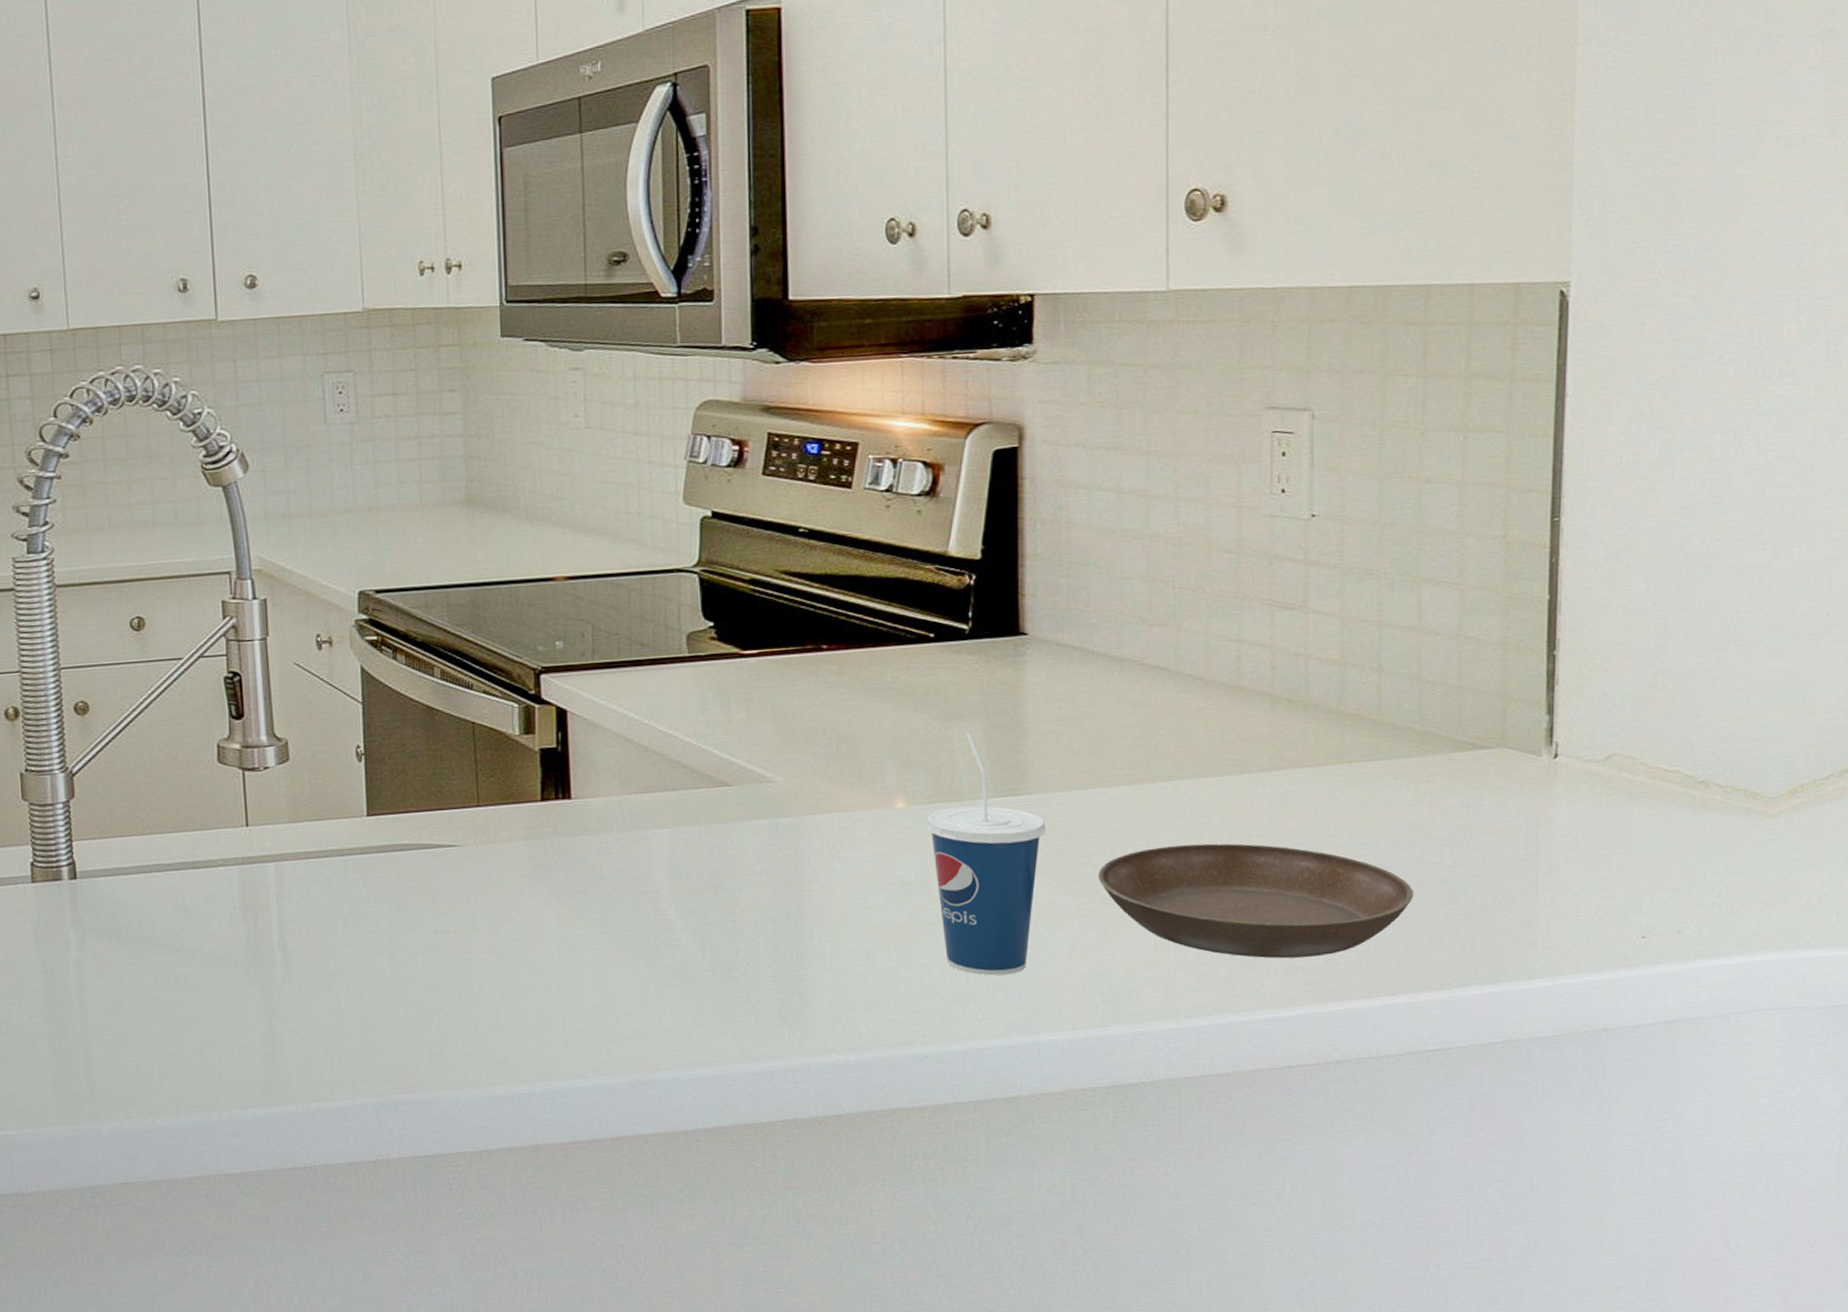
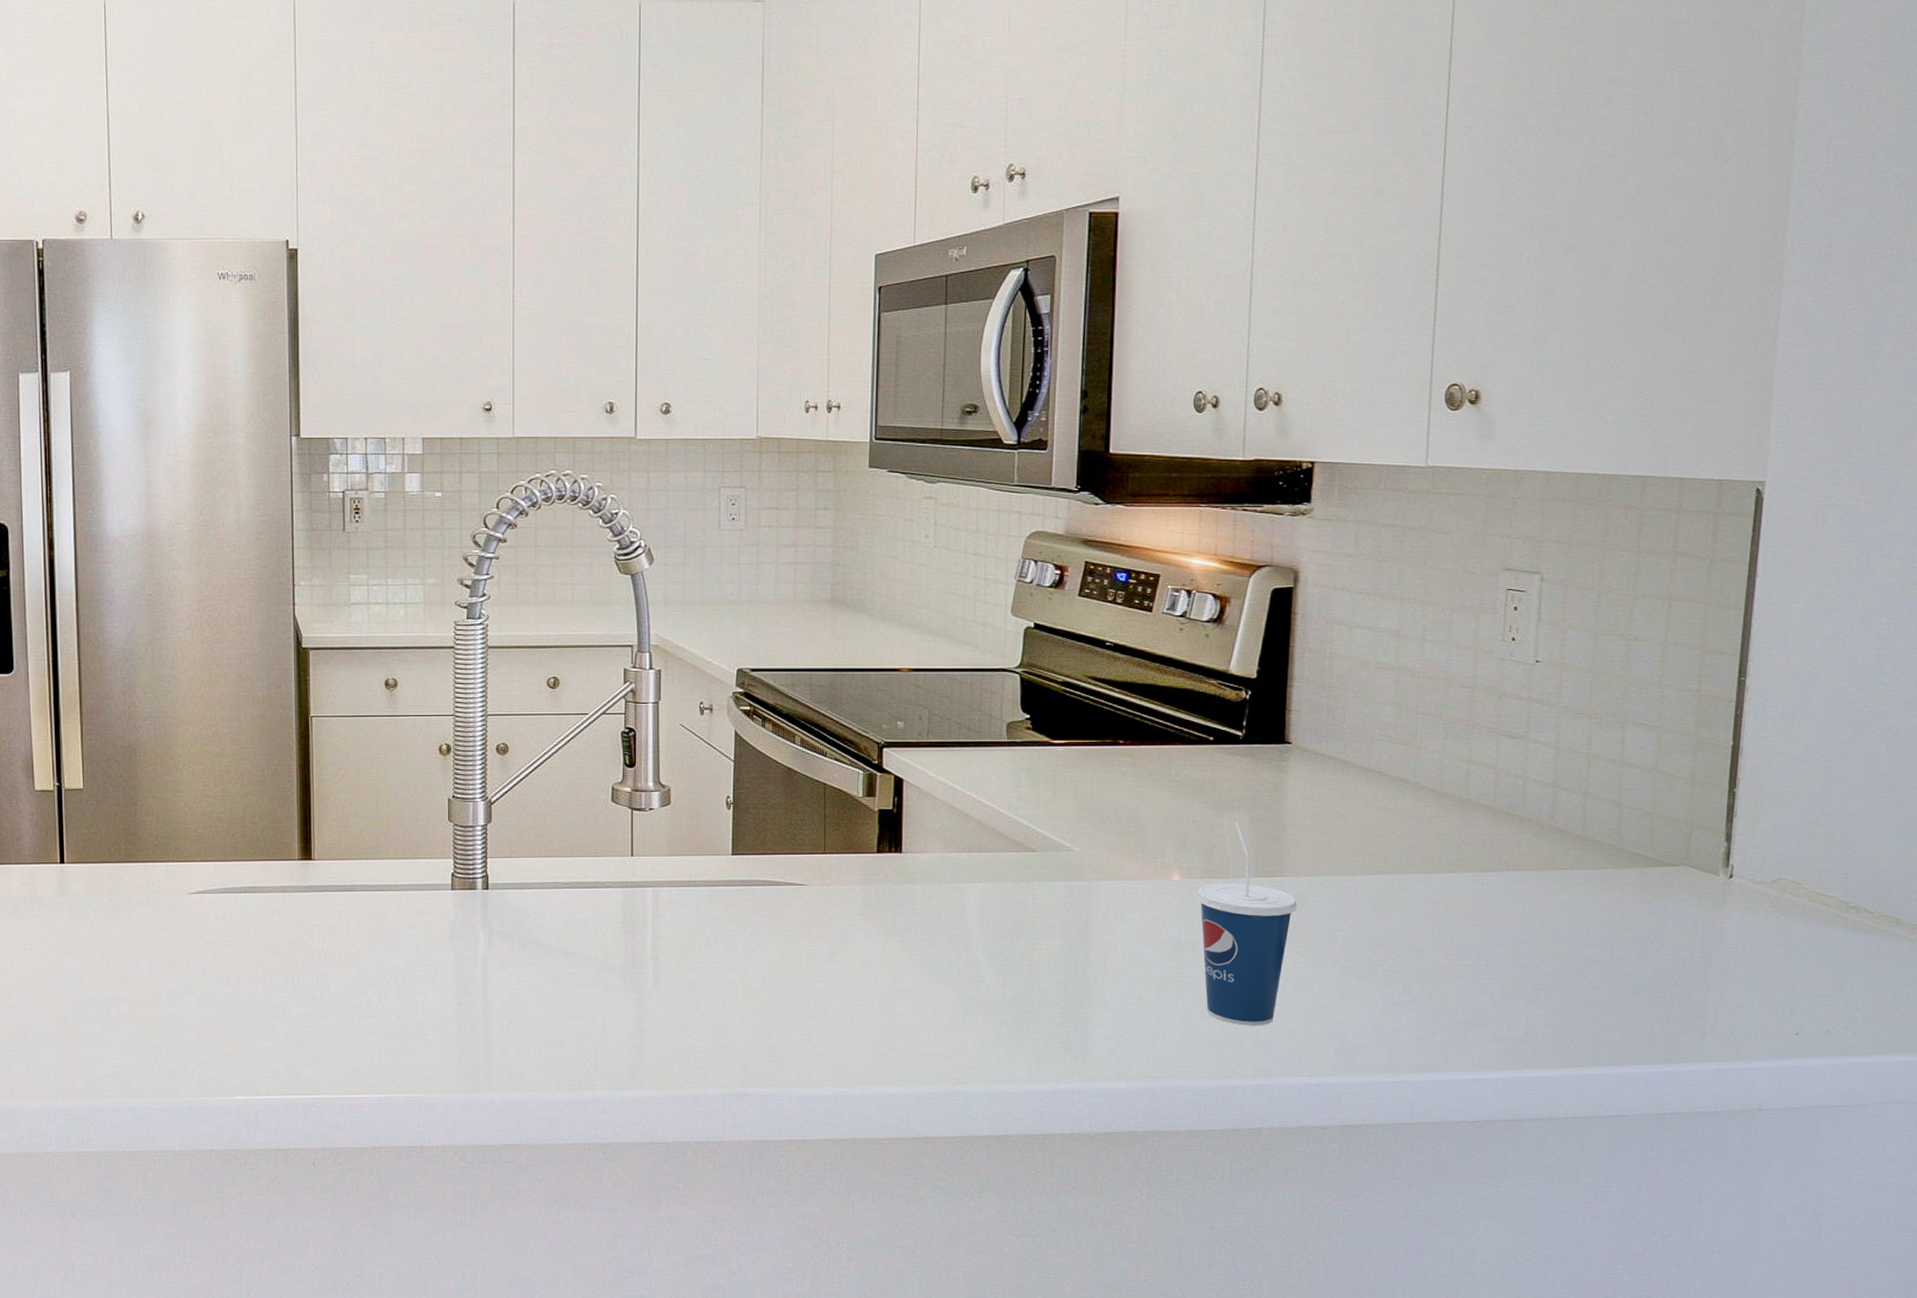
saucer: present [1098,843,1414,959] -> none [1338,928,1604,1030]

